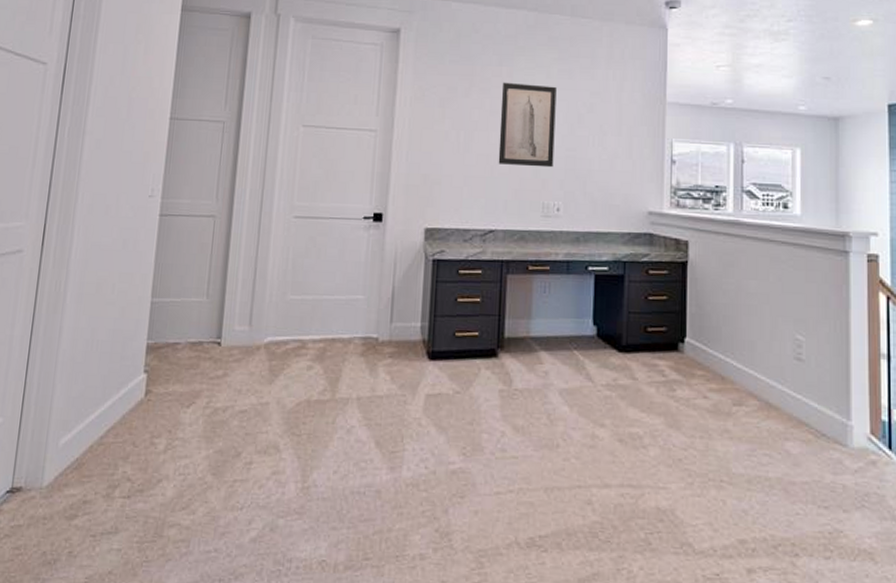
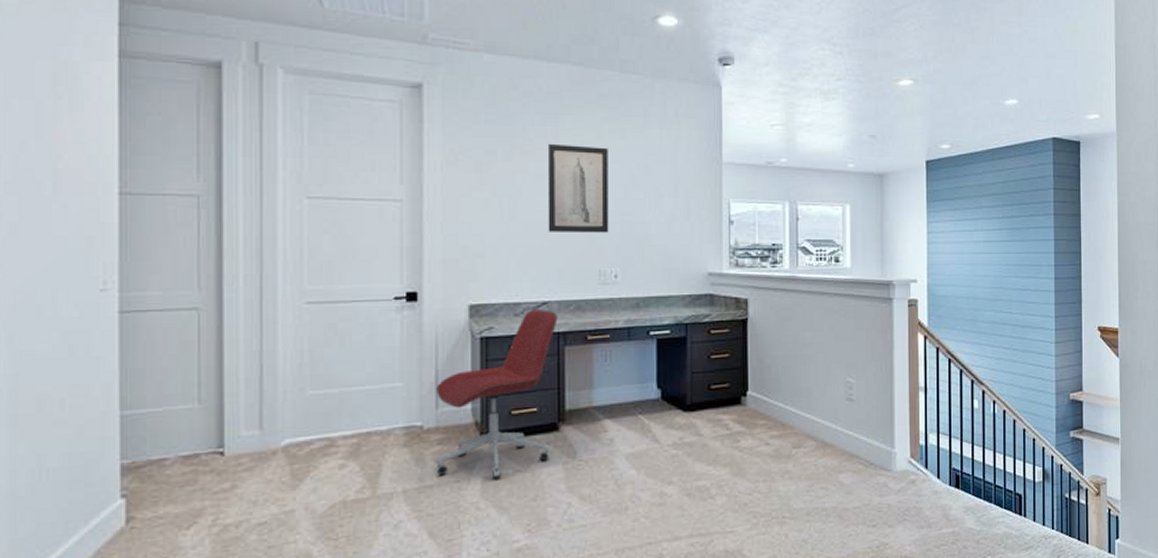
office chair: none [386,237,502,398] -> present [435,309,558,479]

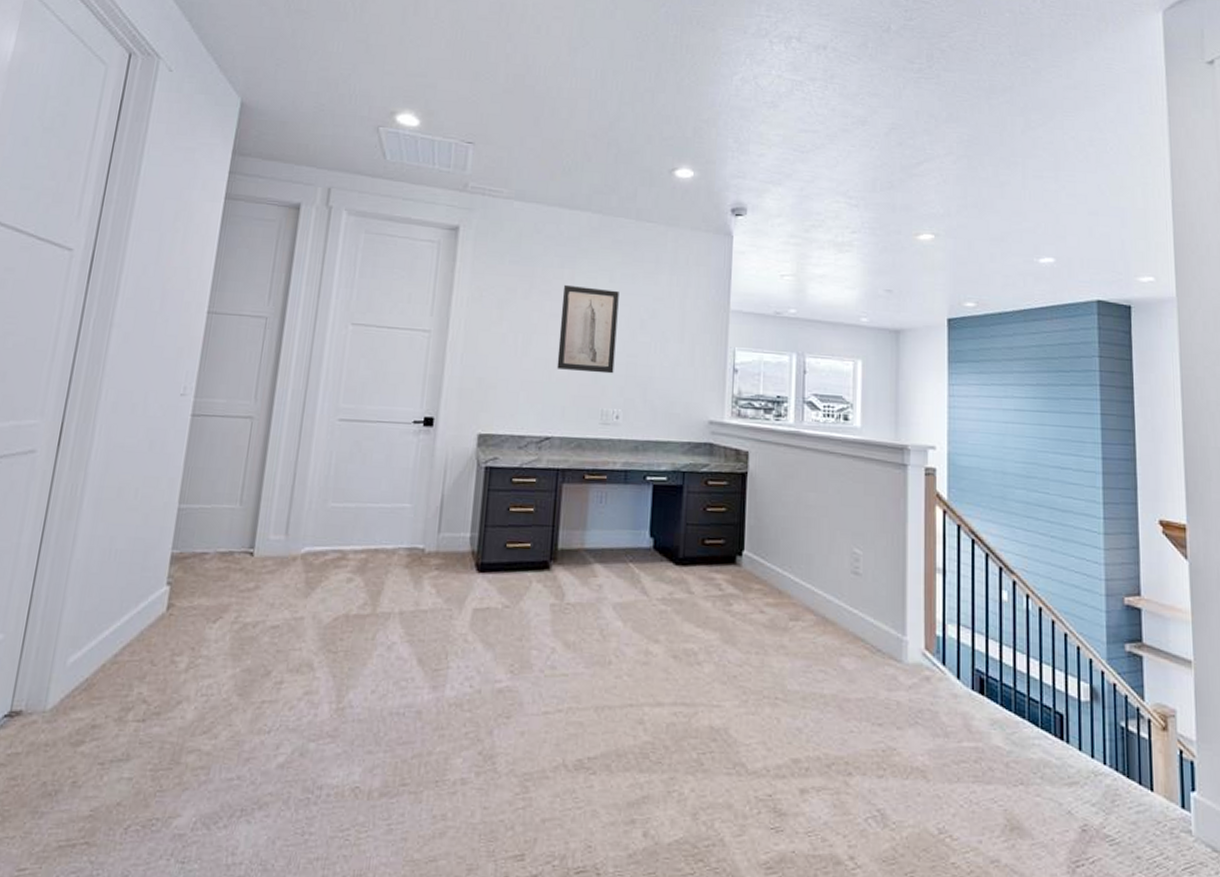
office chair: present [435,309,558,479] -> none [431,444,559,612]

